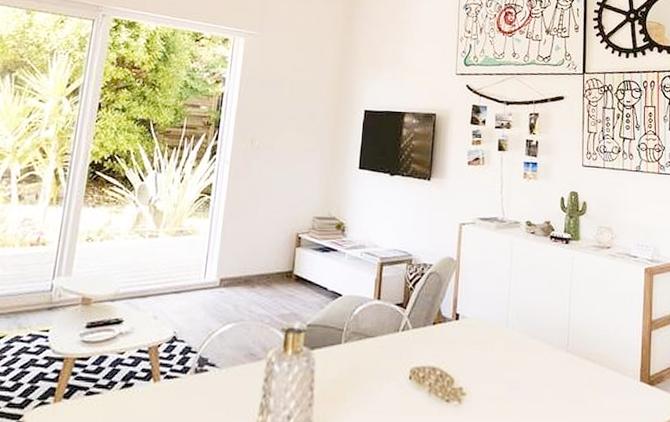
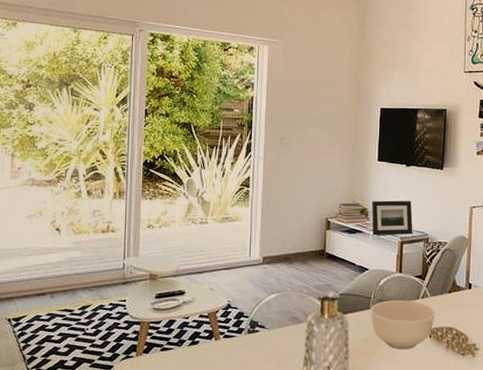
bowl: none [342,332,417,395] -> present [371,299,435,350]
picture frame: none [348,214,395,256] -> present [371,200,413,236]

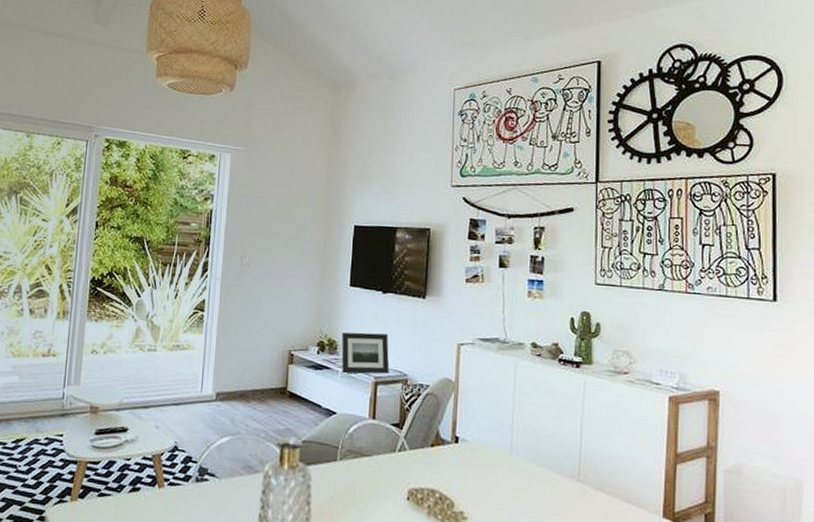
books: present [335,203,367,224] -> none [300,333,336,358]
bowl: present [371,299,435,350] -> none [338,451,414,514]

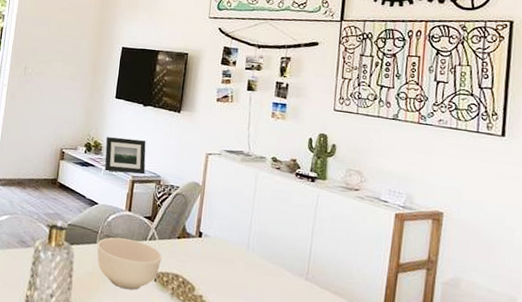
bowl: none [338,451,414,514] -> present [97,237,162,290]

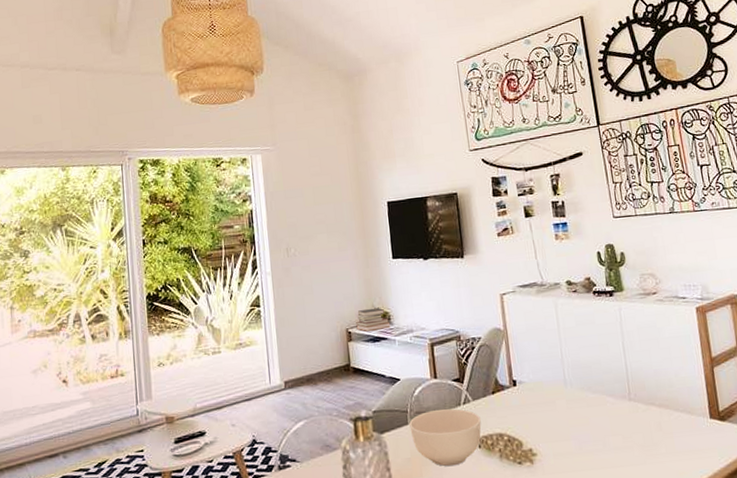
books: none [70,136,101,157] -> present [356,307,391,332]
picture frame: present [104,137,146,175] -> none [392,297,442,341]

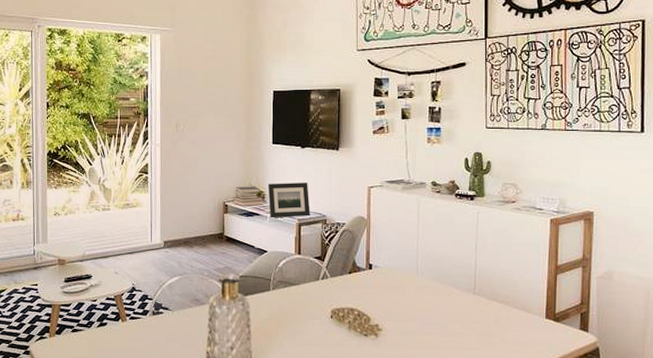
picture frame: none [392,297,442,341] -> present [267,183,310,218]
bowl: present [409,408,482,467] -> none [271,281,336,331]

